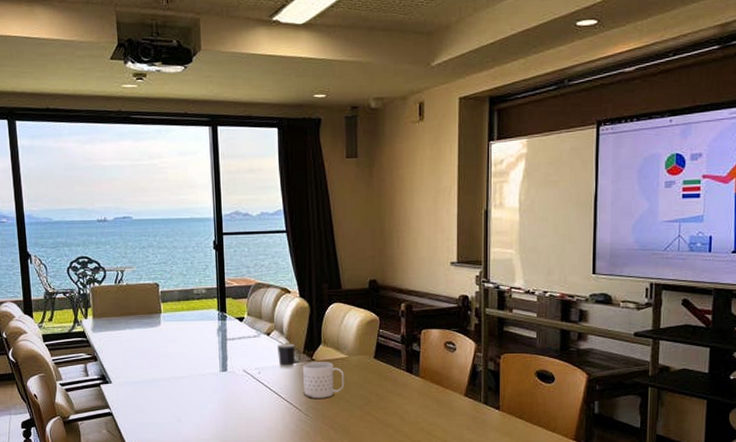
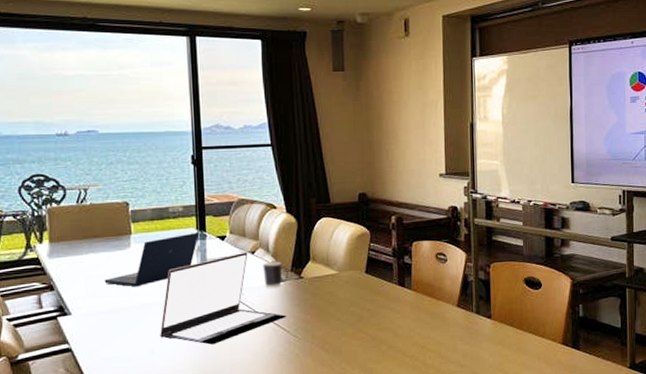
laptop: none [138,313,221,361] -> present [104,232,200,287]
laptop: none [186,333,299,418] -> present [160,252,287,345]
mug: present [302,362,344,398] -> none [290,279,335,319]

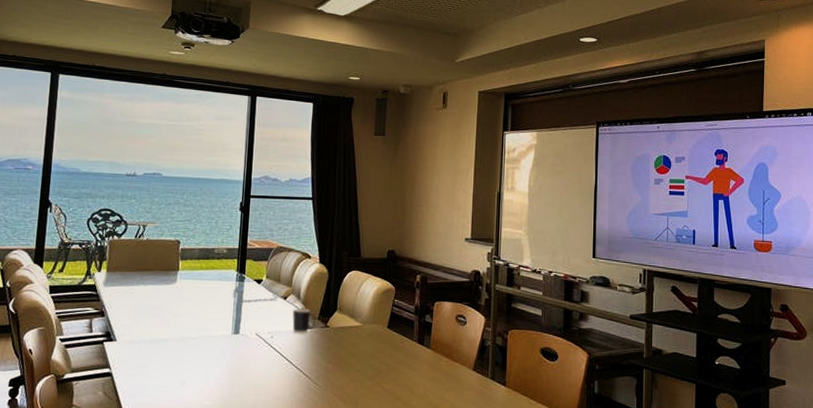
laptop: present [104,232,200,287] -> none [149,274,239,321]
laptop: present [160,252,287,345] -> none [192,296,310,383]

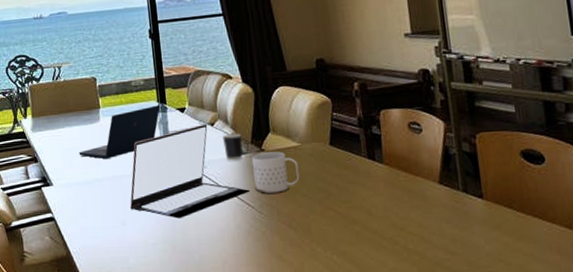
laptop: none [149,274,239,321] -> present [79,105,161,159]
laptop: none [192,296,310,383] -> present [130,123,251,218]
mug: none [315,329,357,367] -> present [251,151,300,194]

